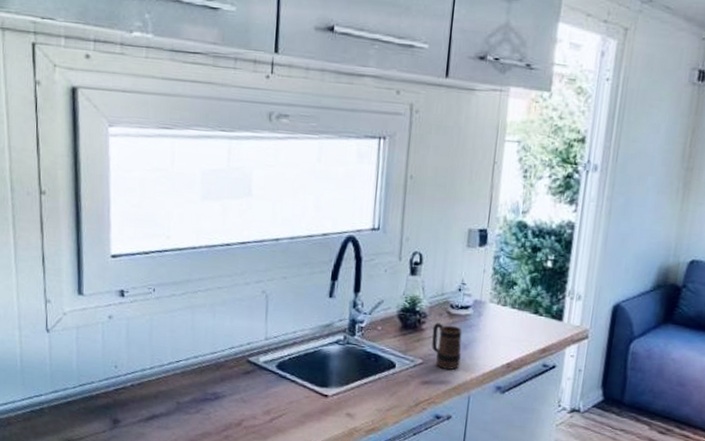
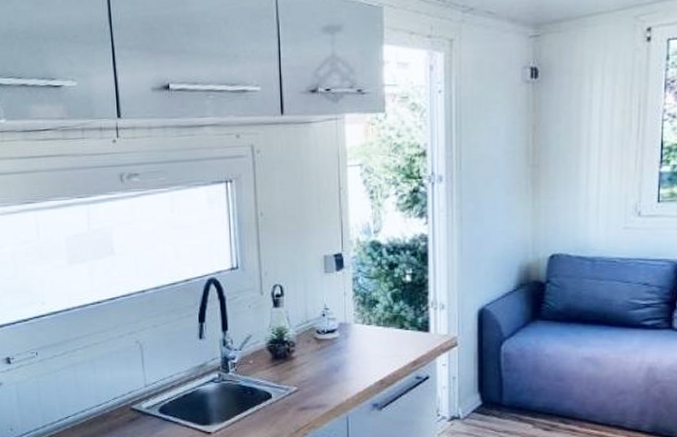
mug: present [432,323,462,370] -> none [302,349,334,393]

